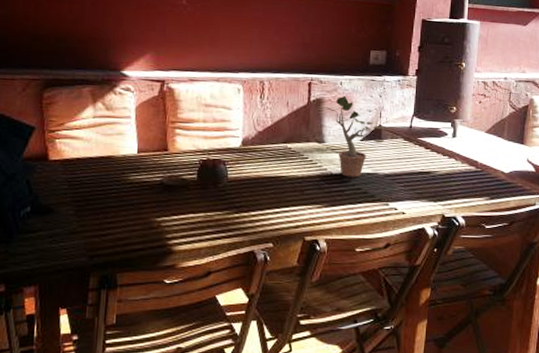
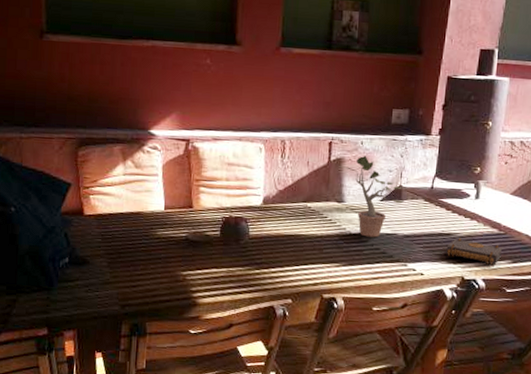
book: none [426,176,480,202] -> present [446,238,503,265]

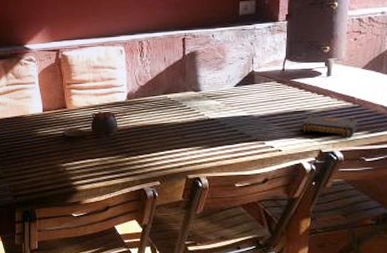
potted plant: present [339,155,405,237] -> none [193,46,258,120]

